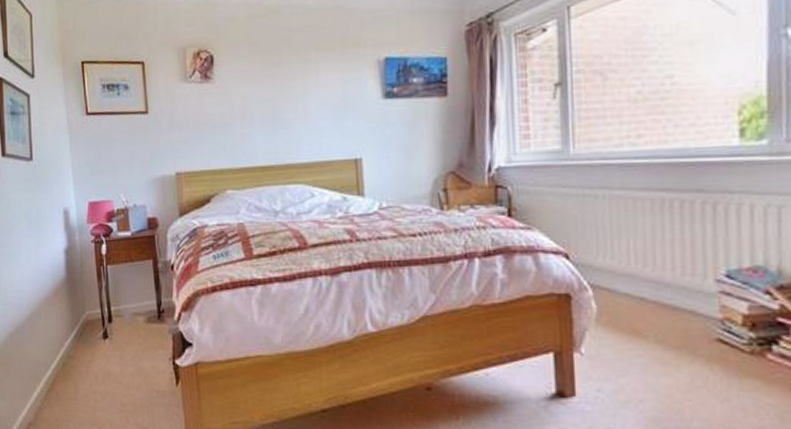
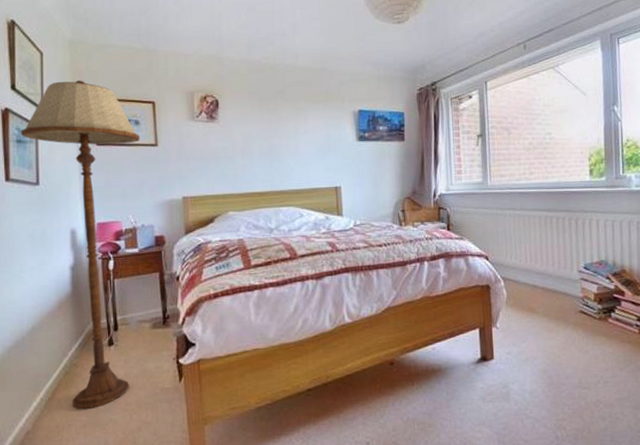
floor lamp: none [14,42,130,406] -> present [20,80,141,410]

